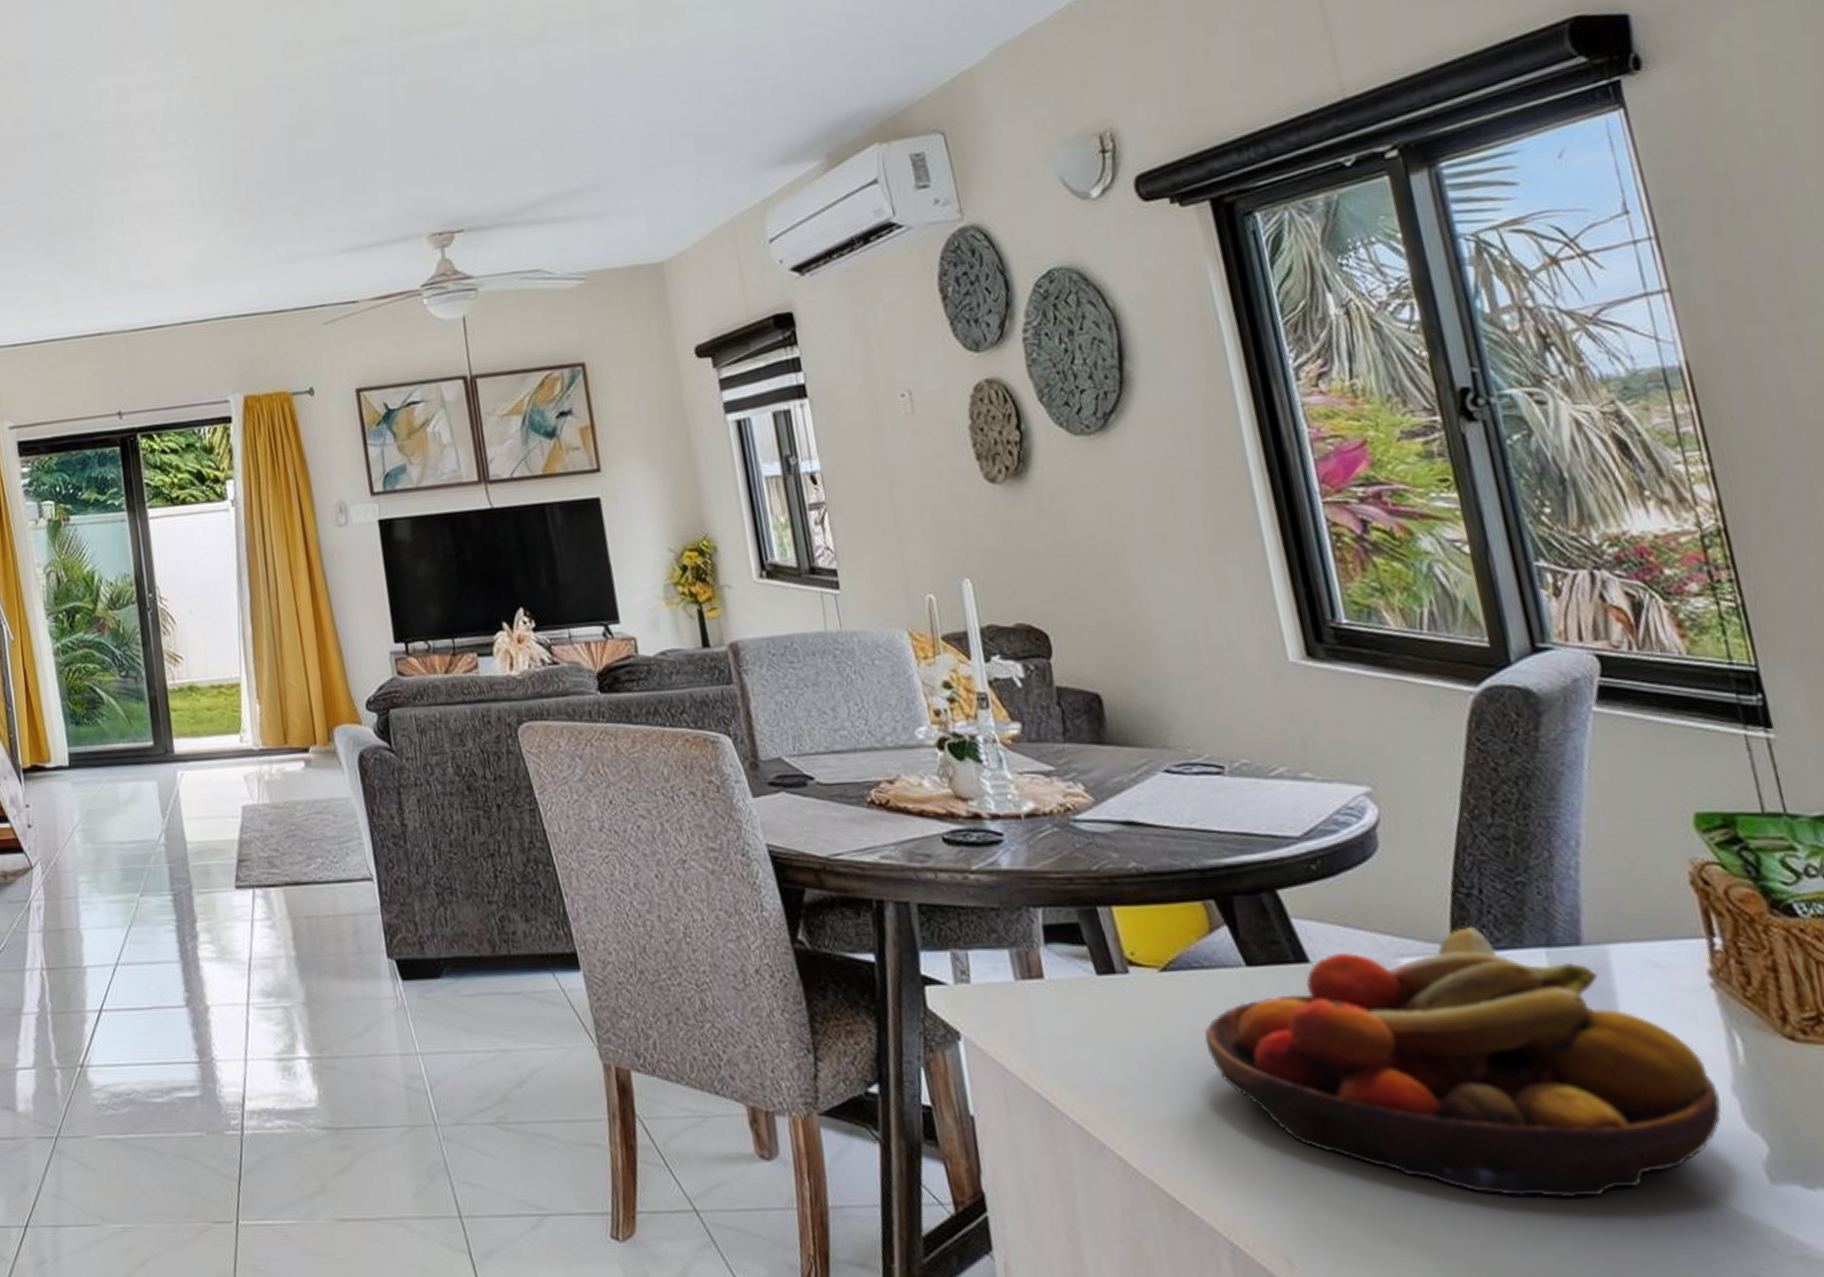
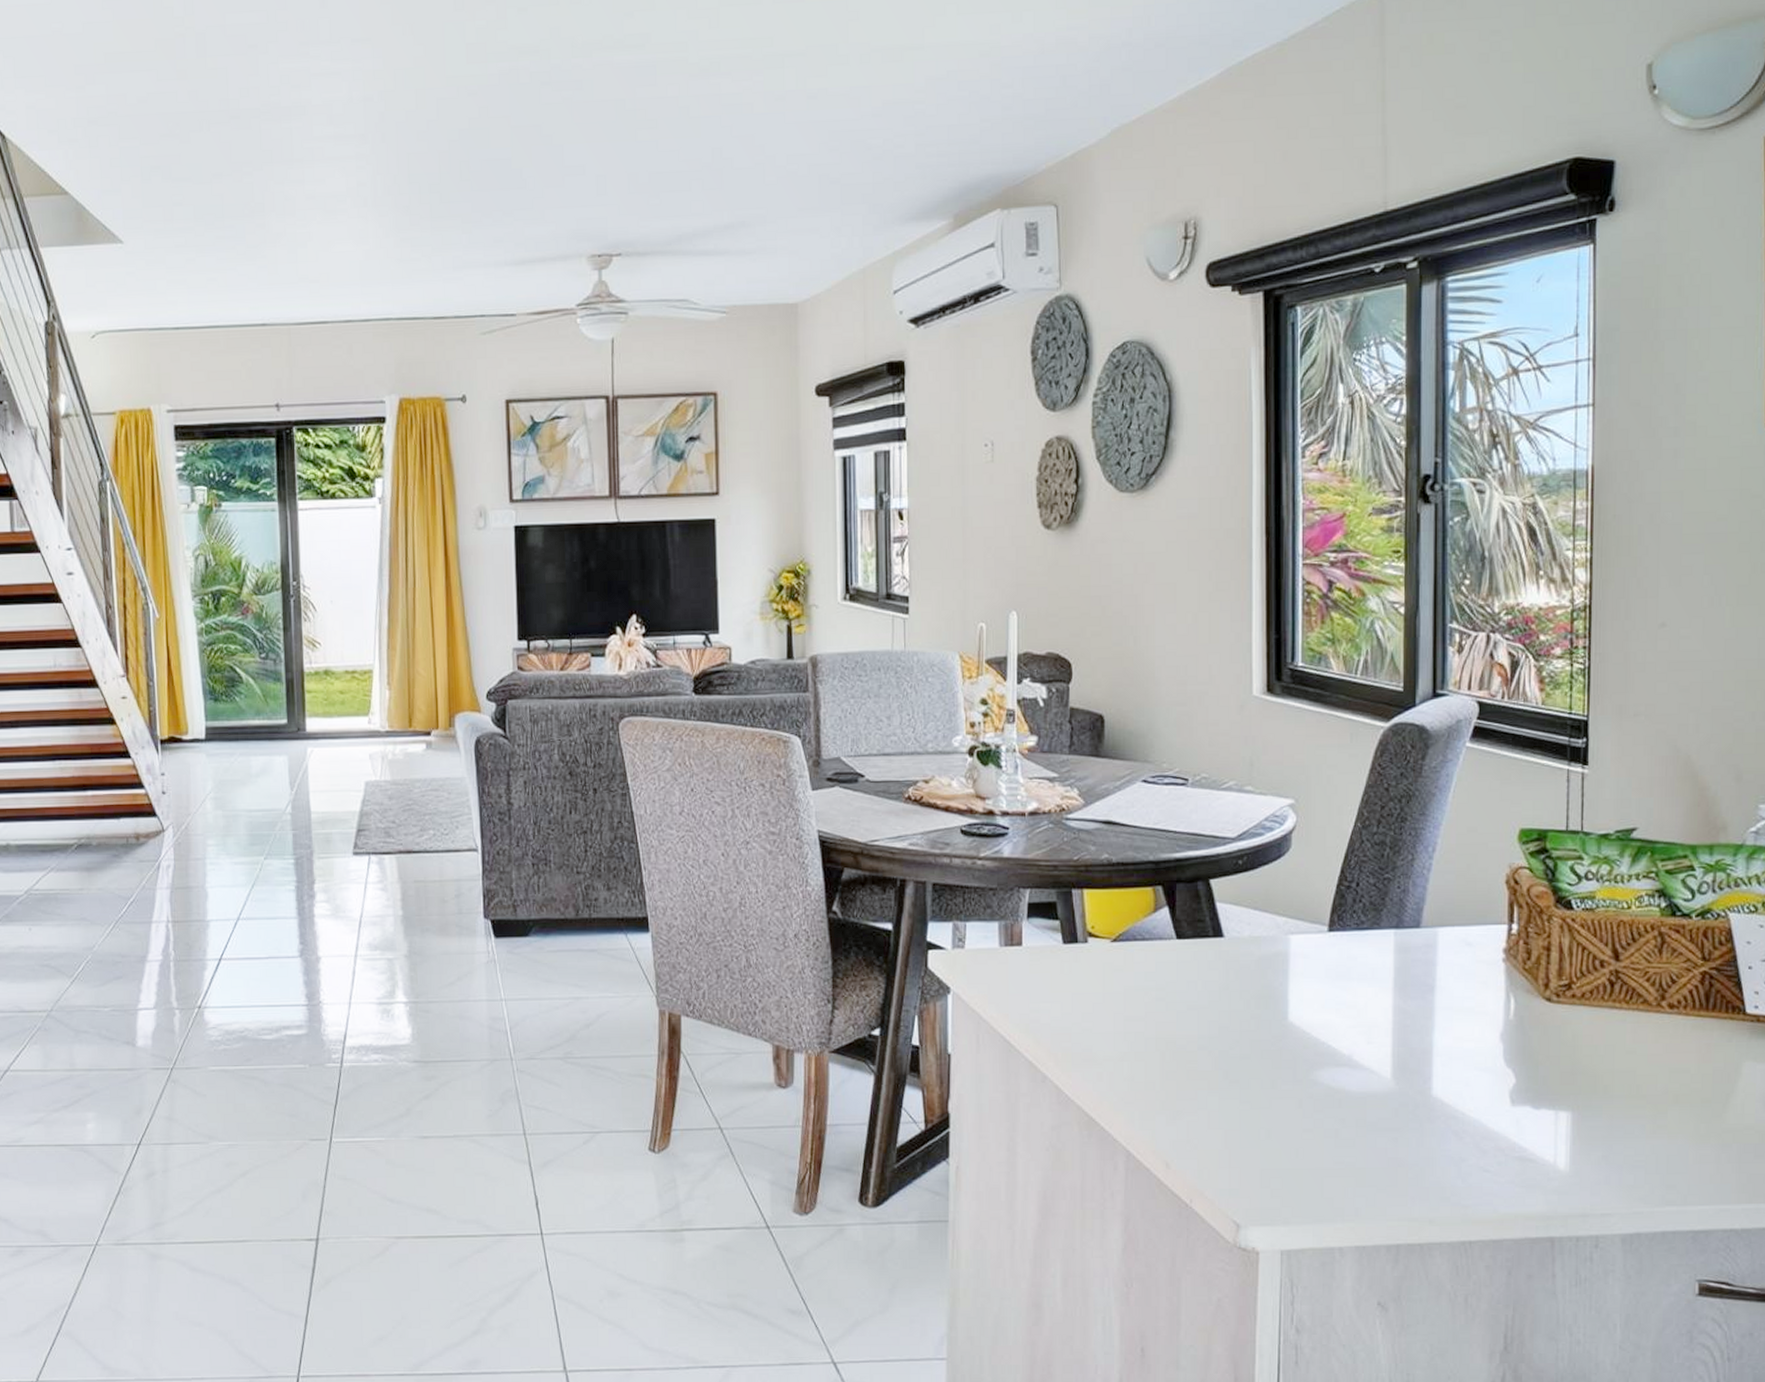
fruit bowl: present [1205,926,1721,1198] -> none [1135,911,1491,1116]

